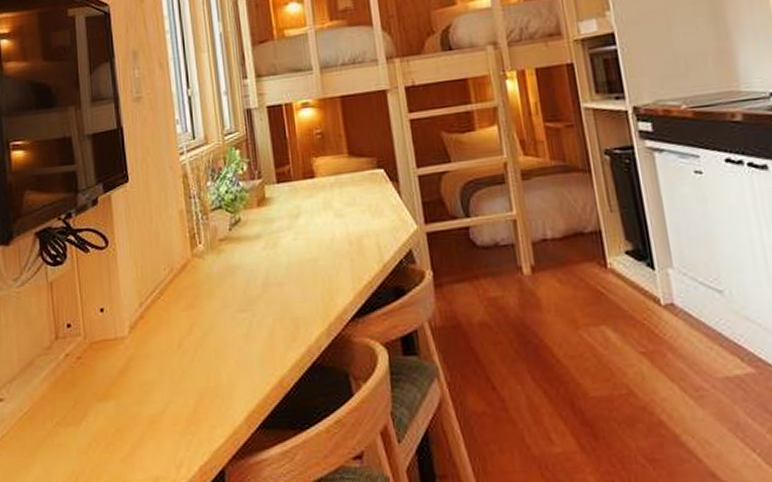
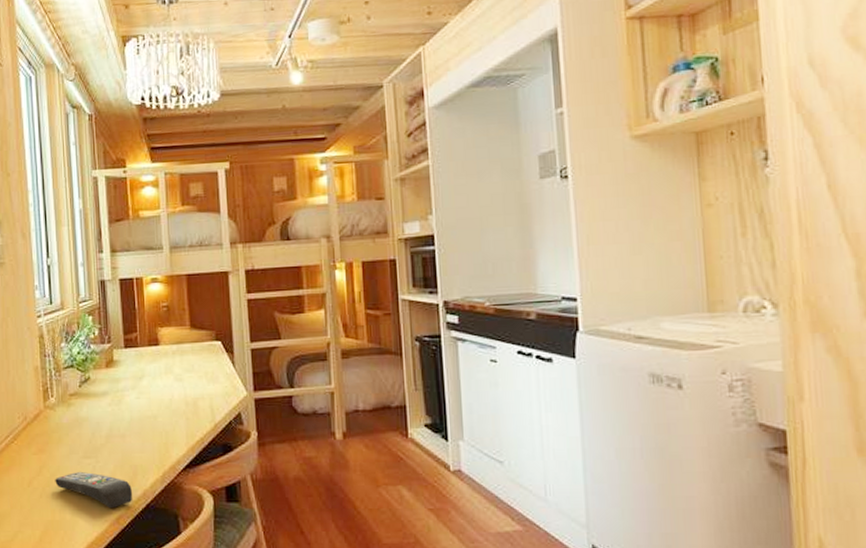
remote control: none [207,328,296,370] -> present [55,472,133,509]

